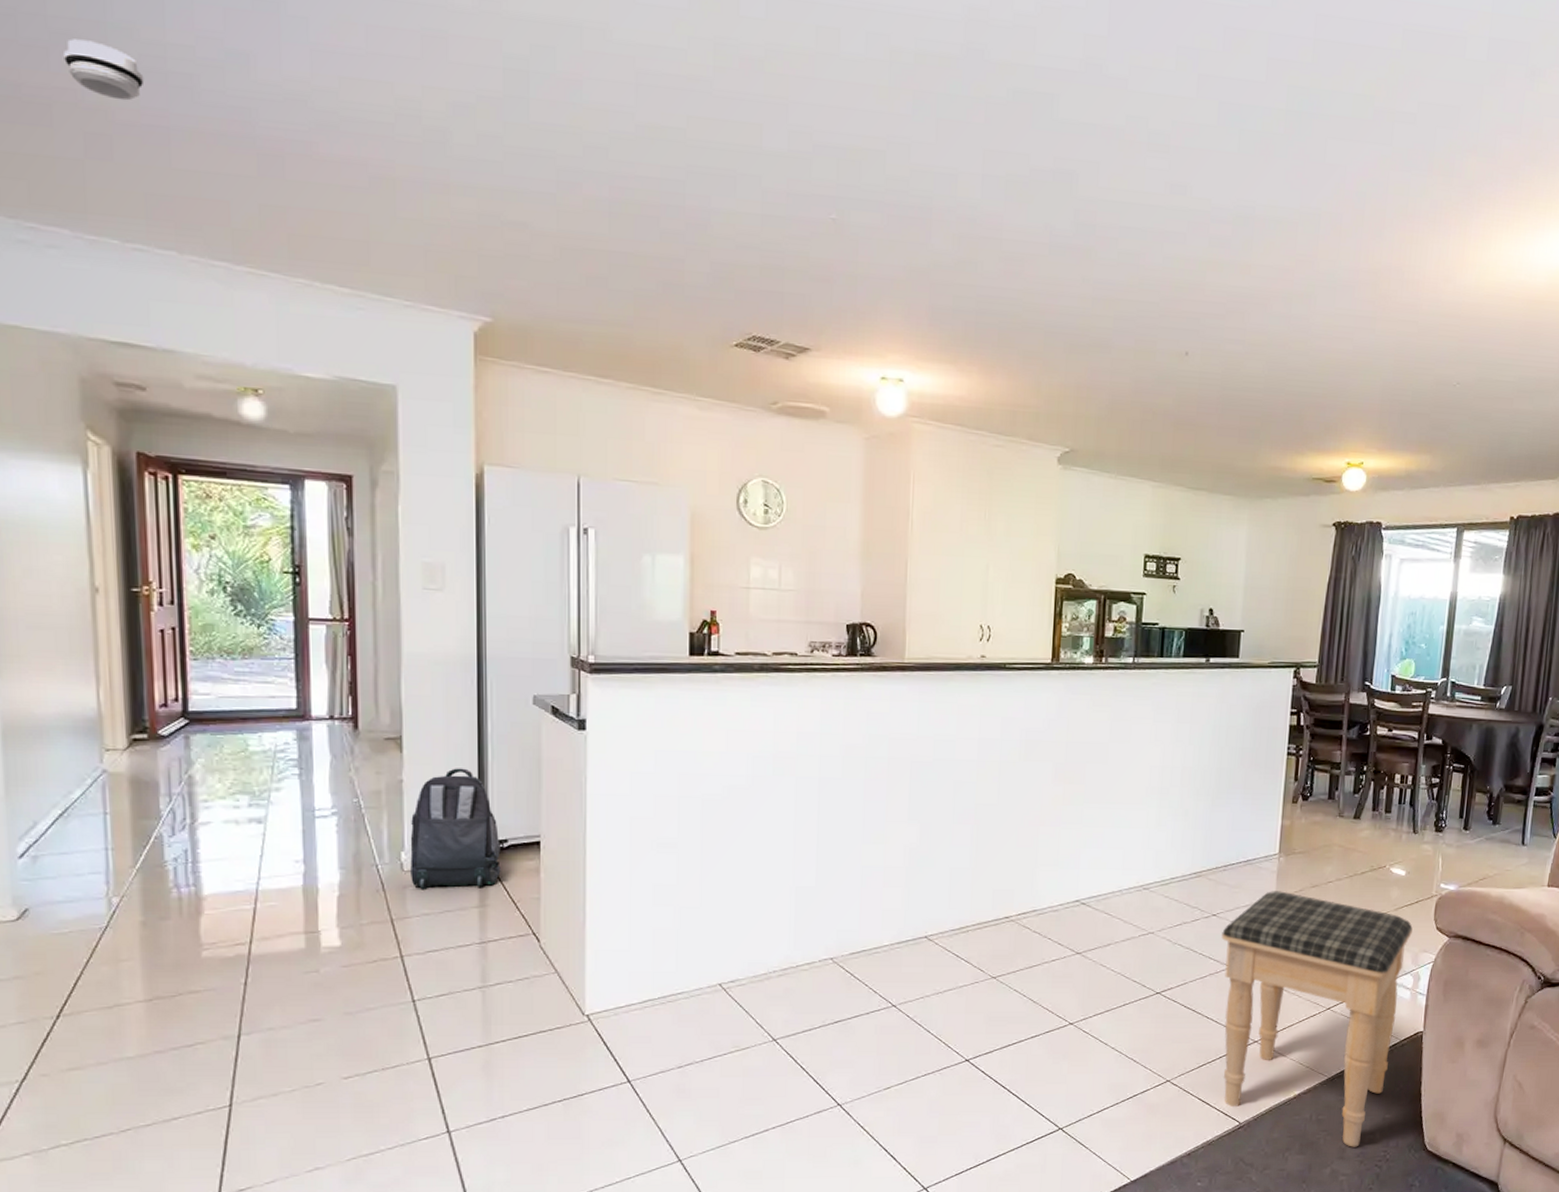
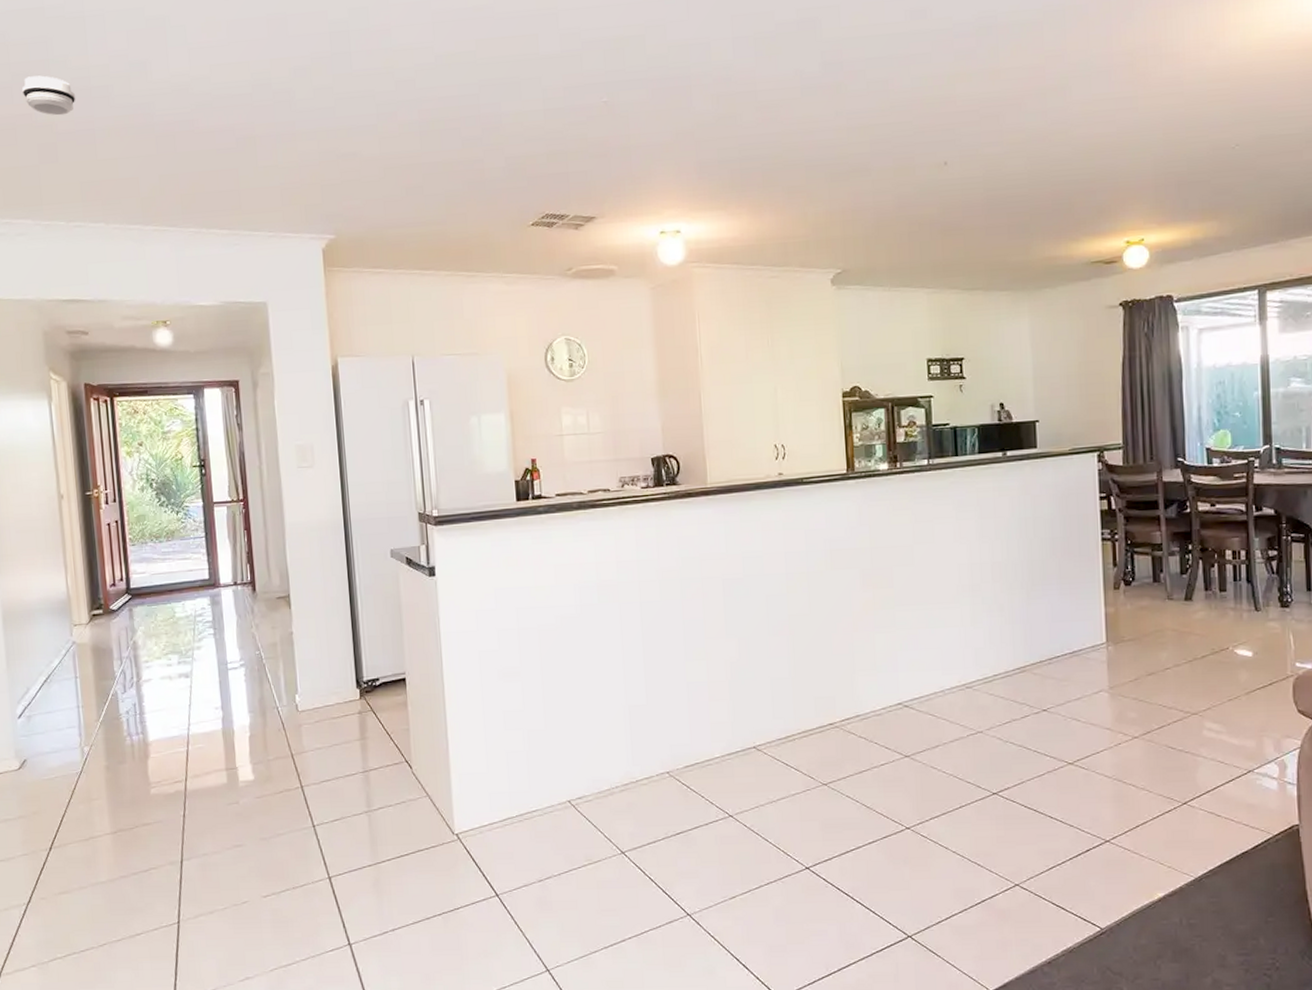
backpack: present [410,768,501,889] -> none [301,618,376,726]
footstool: present [1221,891,1413,1147] -> none [1055,681,1270,954]

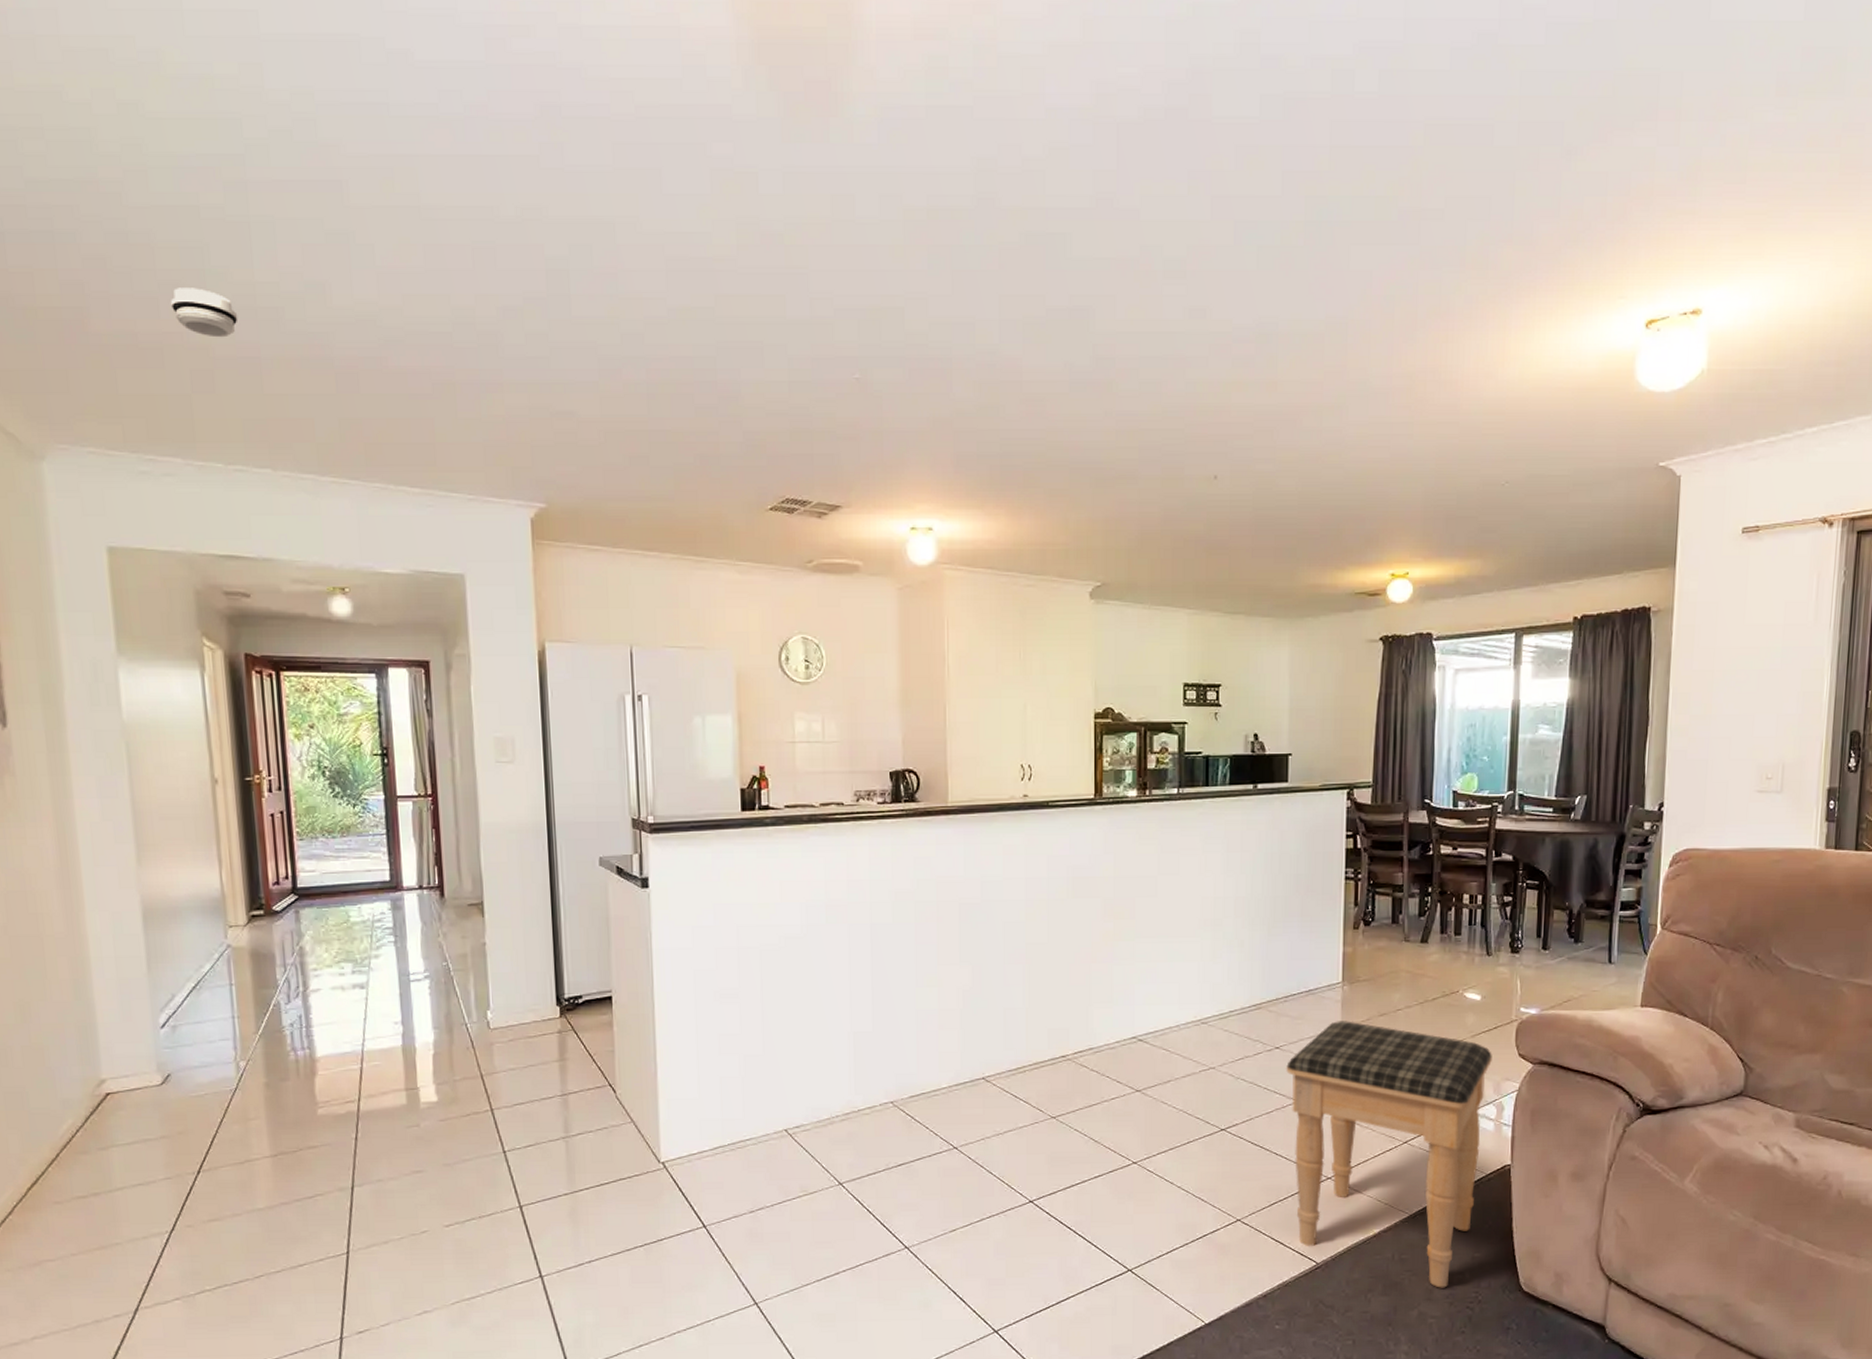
footstool: none [1055,681,1270,954] -> present [1286,1021,1492,1288]

